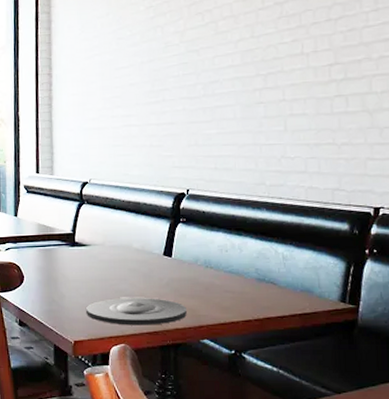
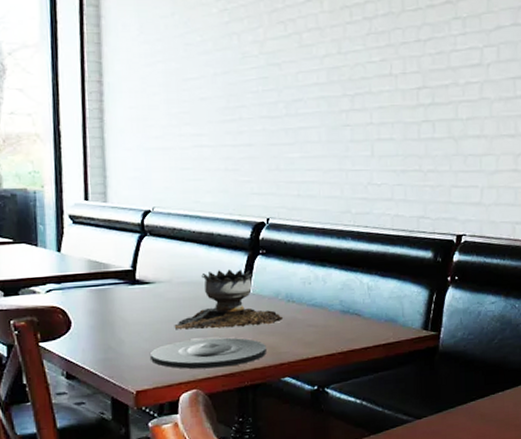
brazier: none [106,235,203,289] -> present [174,269,284,330]

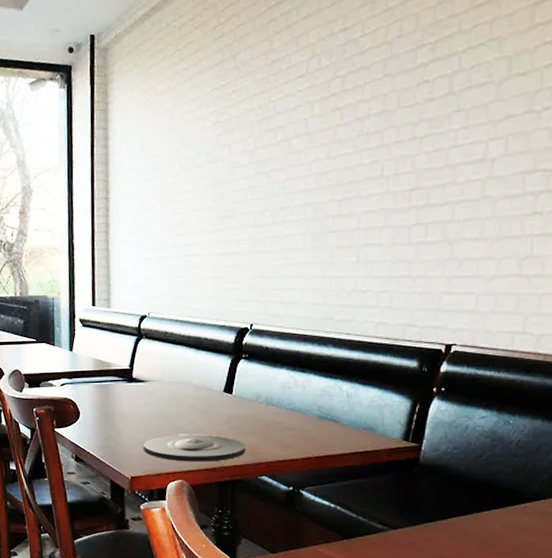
brazier: present [174,269,284,330] -> none [164,372,263,426]

